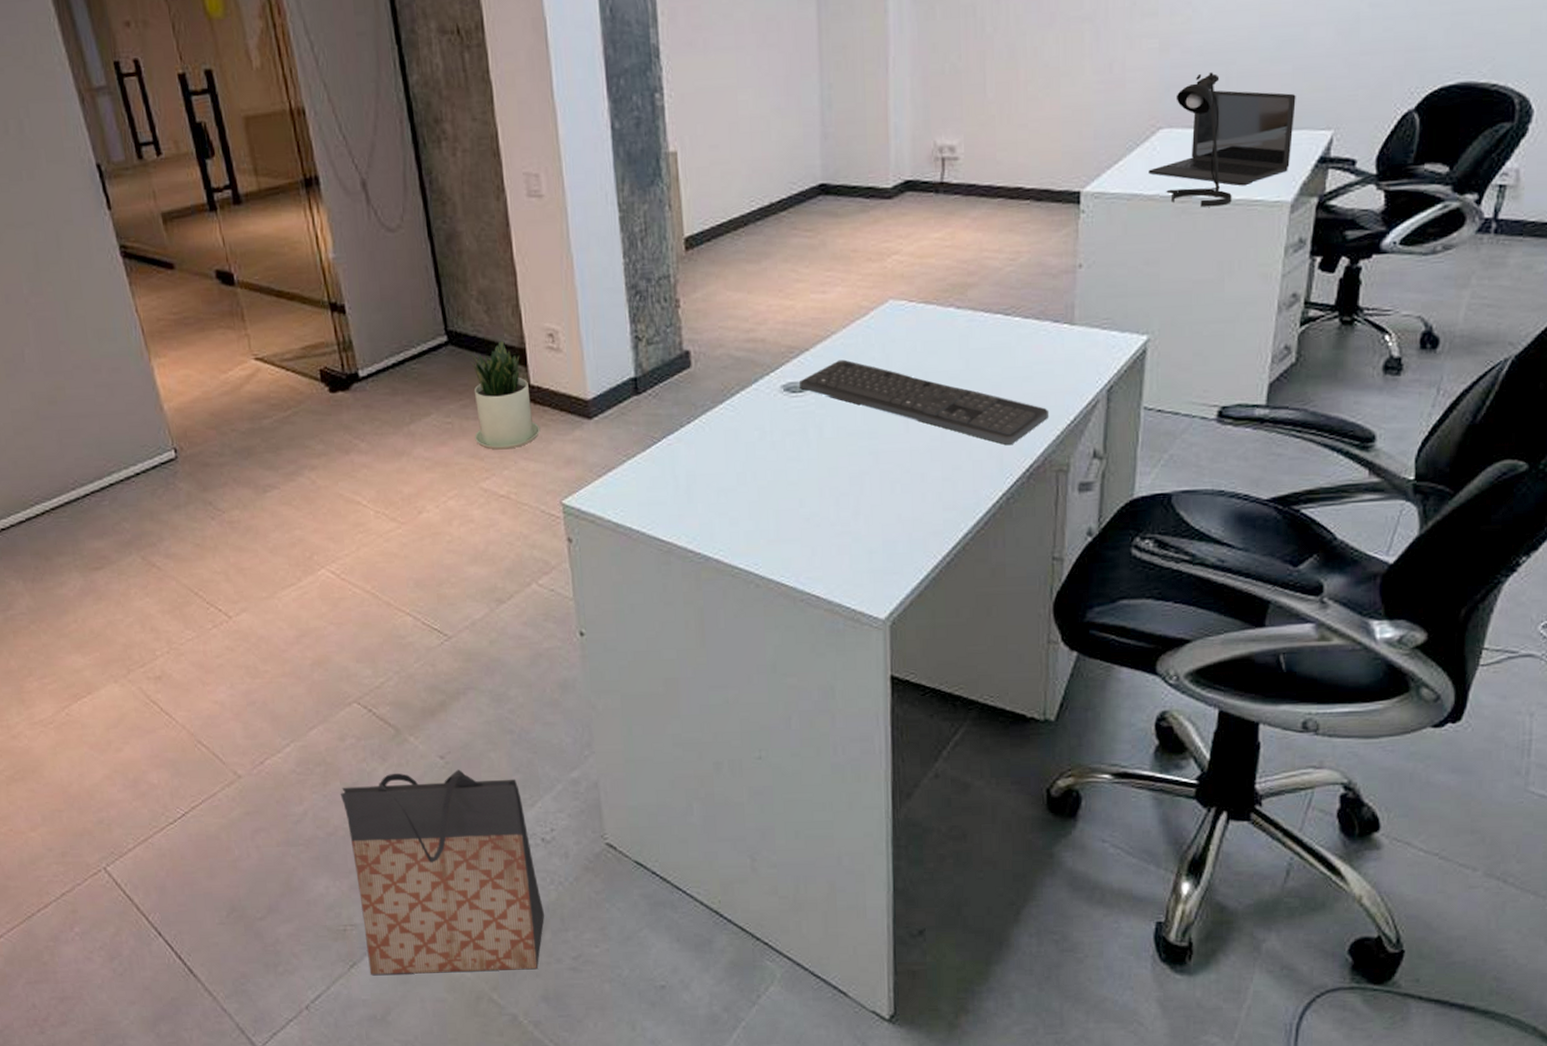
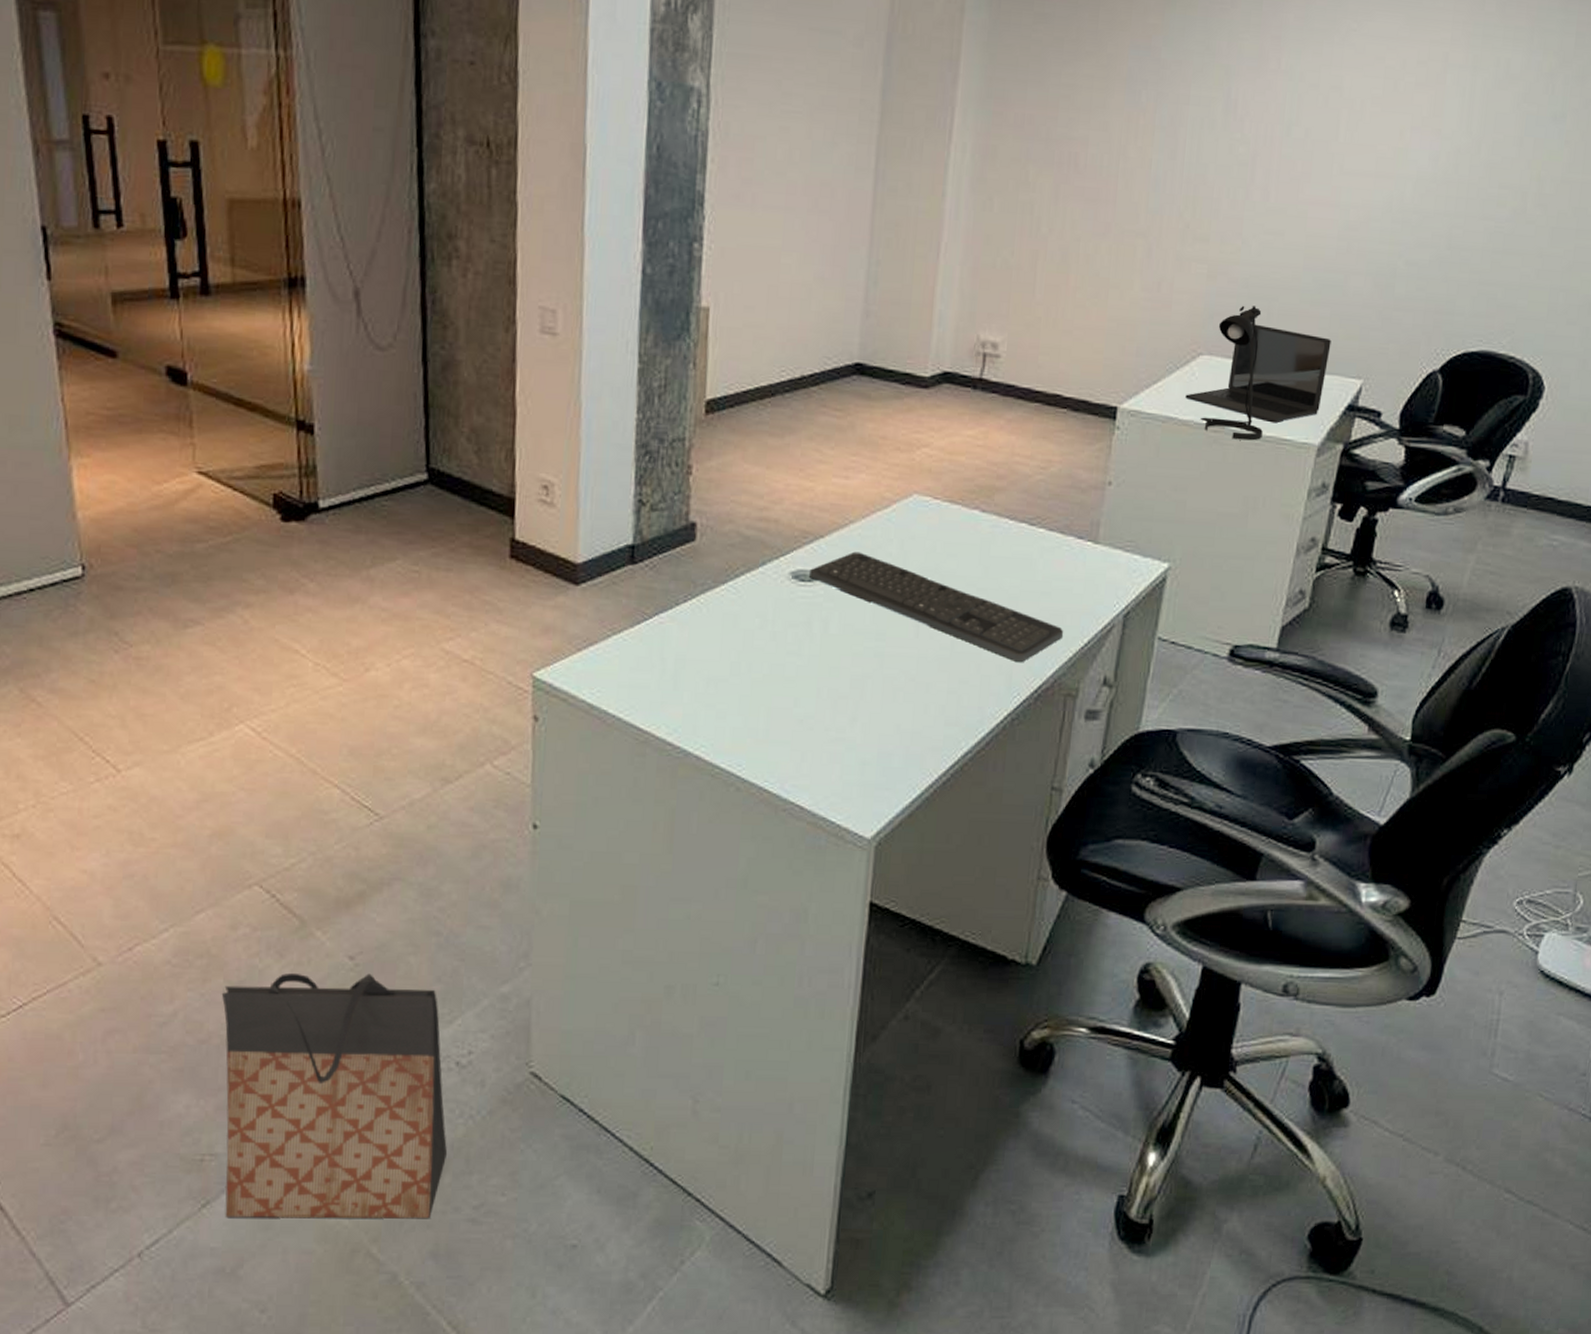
planter: present [469,341,541,450] -> none [443,487,520,609]

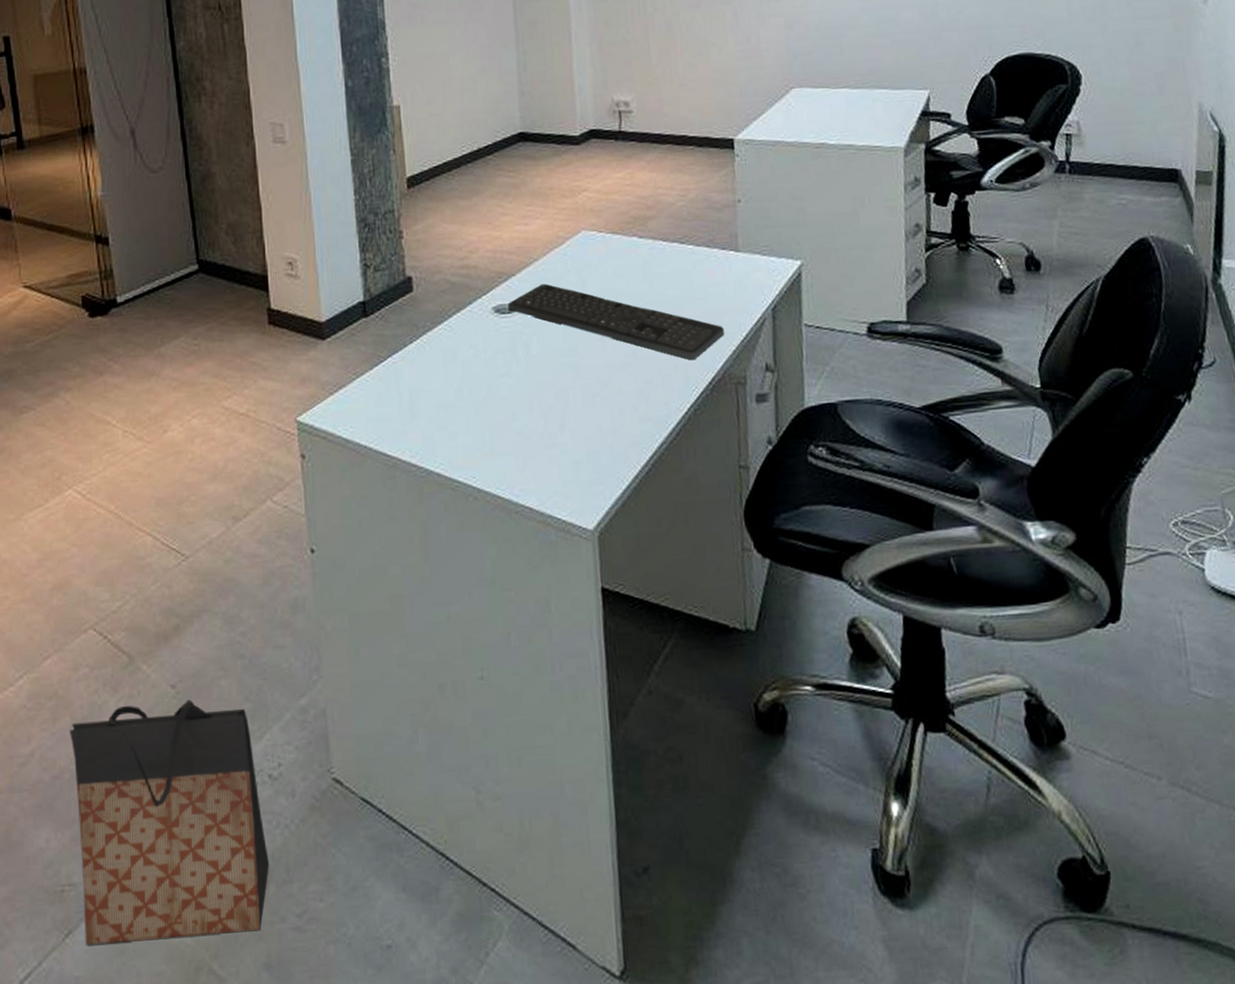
laptop: present [1185,324,1331,423] -> none [787,58,899,135]
desk lamp: present [1199,305,1263,441] -> none [802,44,857,152]

